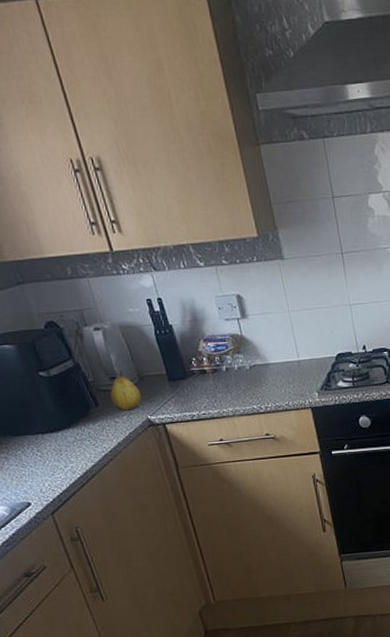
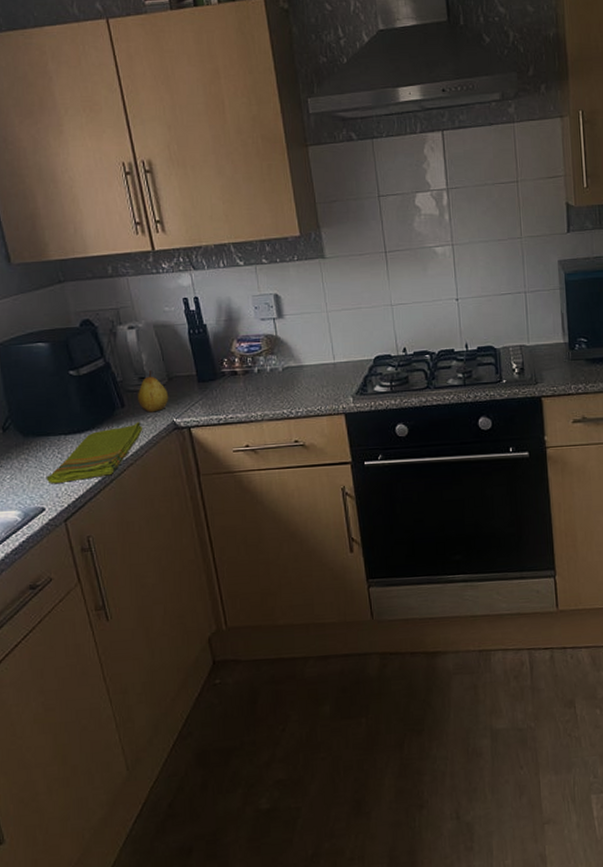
dish towel: none [28,419,119,480] -> present [46,421,143,484]

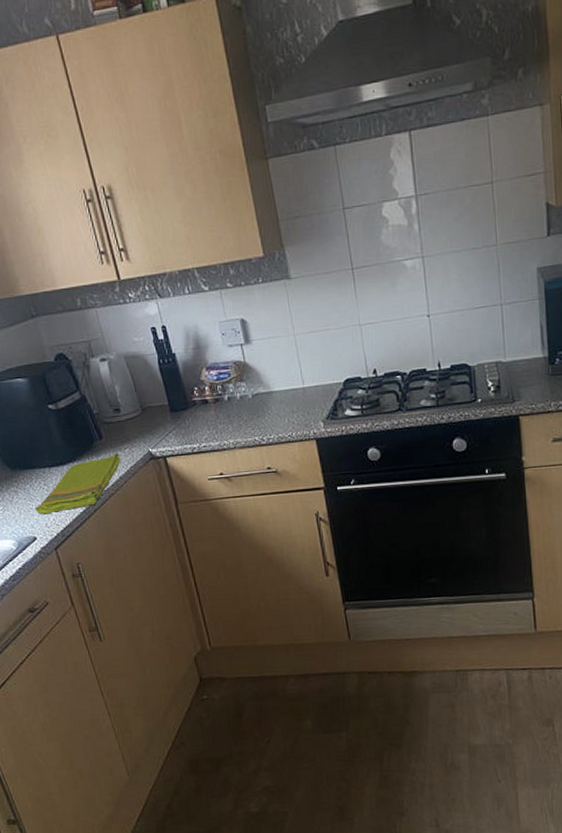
fruit: present [137,371,169,413] -> none [113,402,144,444]

